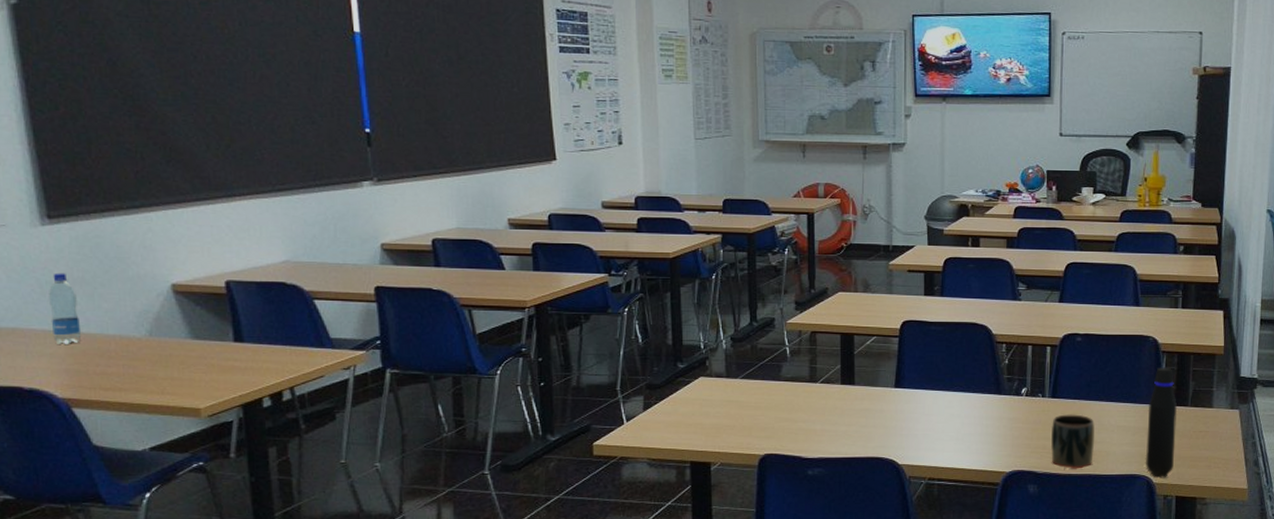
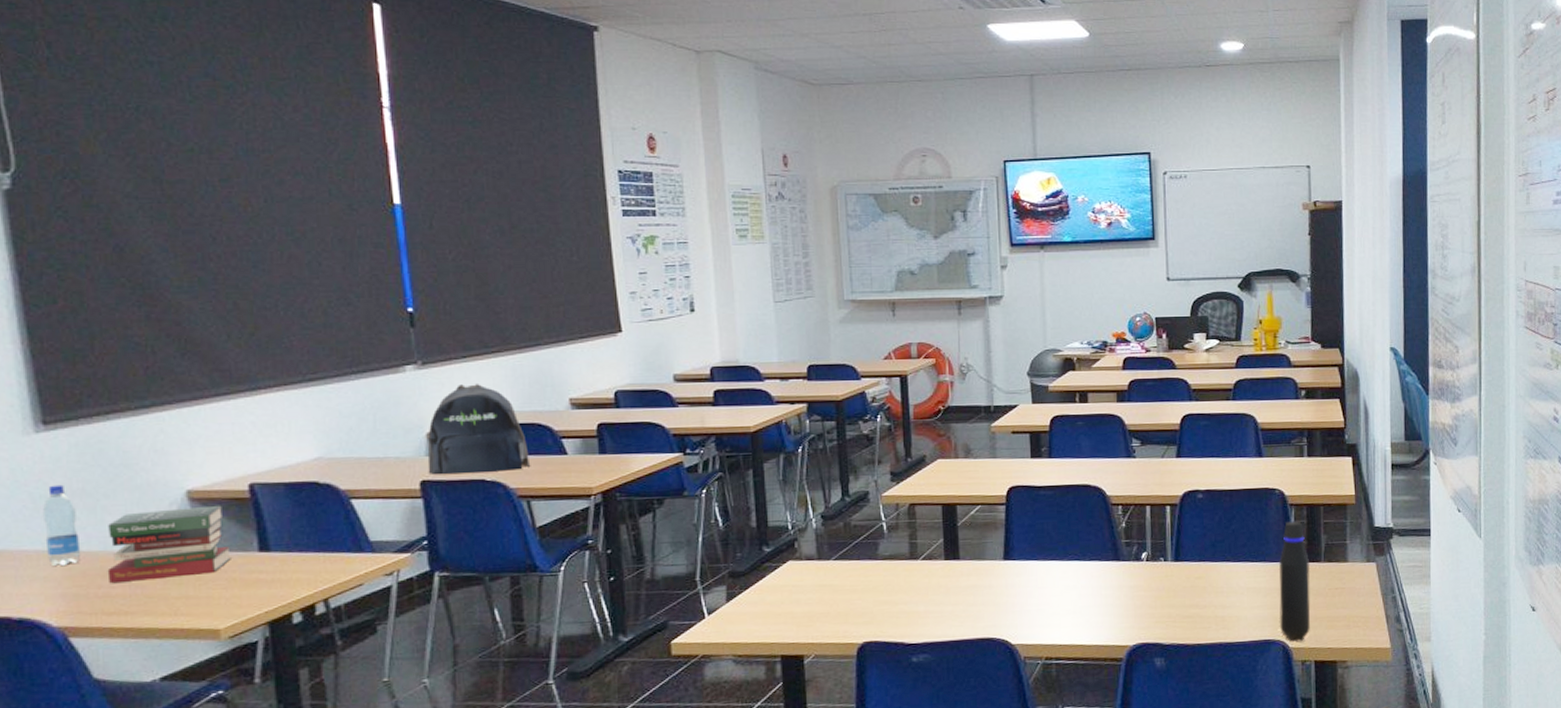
books: none [104,298,210,363] -> present [107,505,231,584]
backpack: none [381,201,471,282] -> present [427,384,529,474]
mug: present [1050,414,1095,469] -> none [1176,577,1224,639]

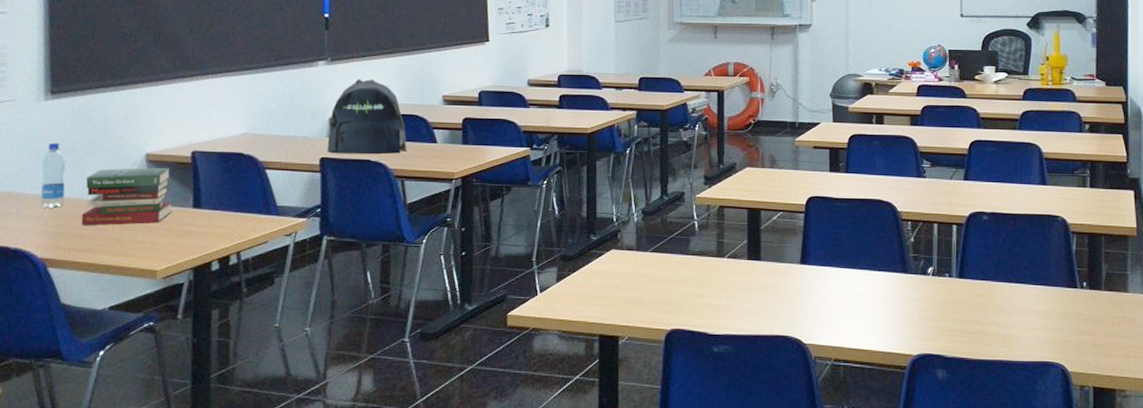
water bottle: present [1278,521,1311,641] -> none [1058,248,1091,366]

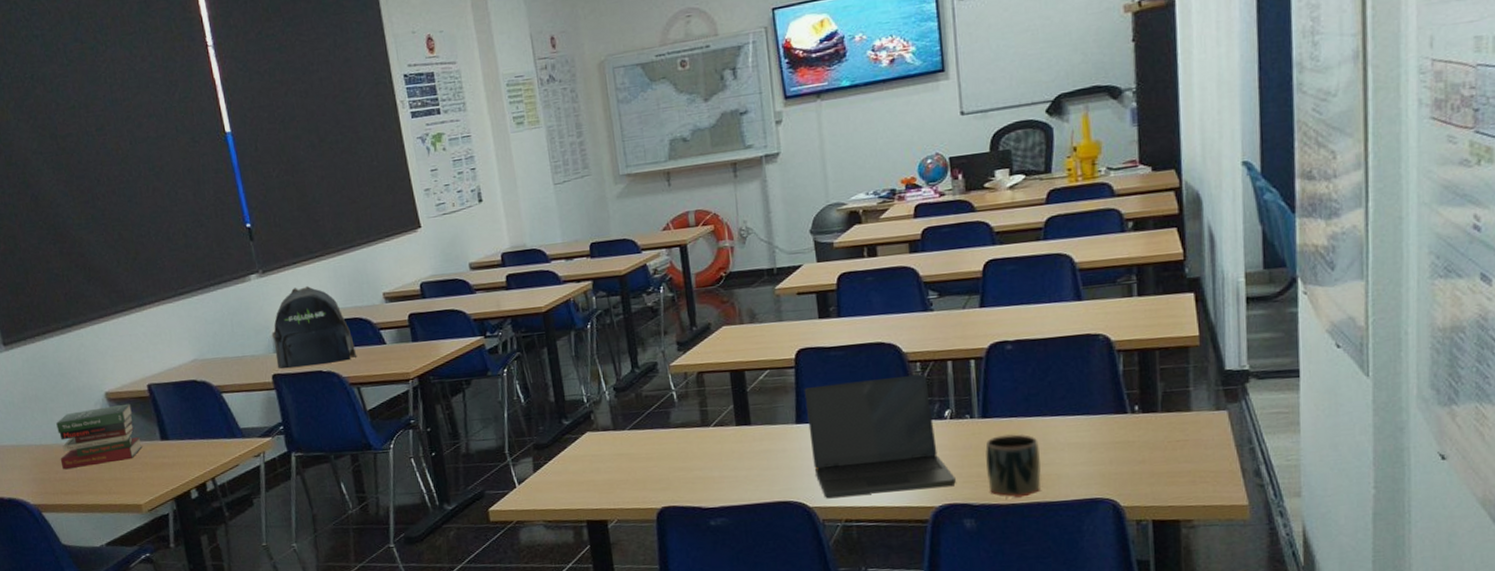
bottle: present [41,142,65,209] -> none [12,392,42,458]
laptop: none [810,231,933,338] -> present [804,373,956,498]
mug: none [958,296,1005,354] -> present [985,433,1042,499]

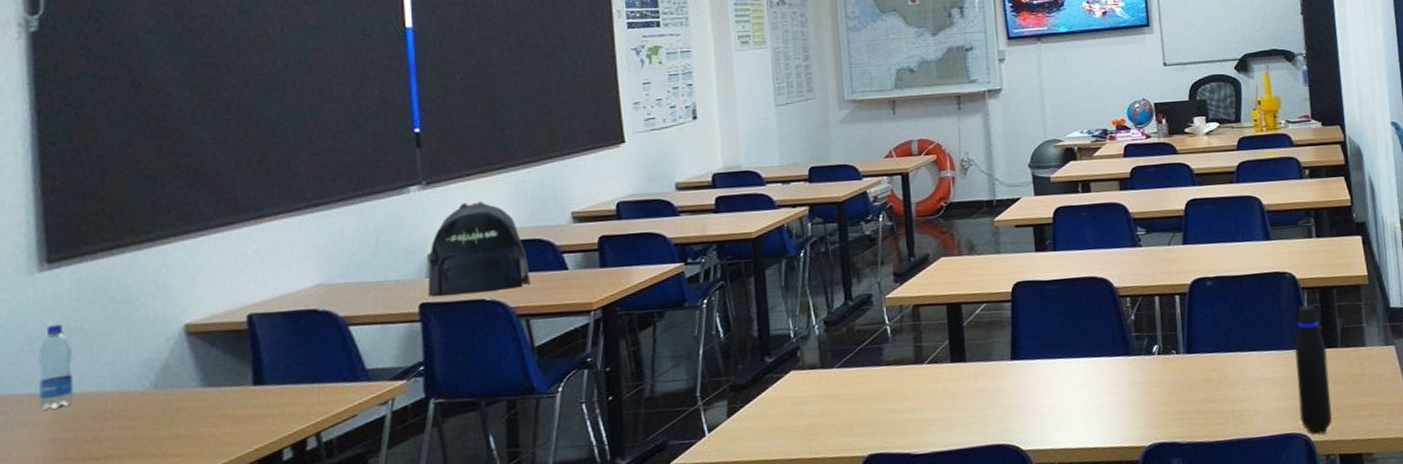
bottle: none [12,392,42,458] -> present [38,324,74,411]
books: present [56,403,142,470] -> none [98,338,225,426]
laptop: present [804,373,956,498] -> none [1019,308,1164,440]
mug: present [985,433,1042,499] -> none [1190,369,1241,436]
water bottle: none [1105,368,1146,500] -> present [1294,305,1332,434]

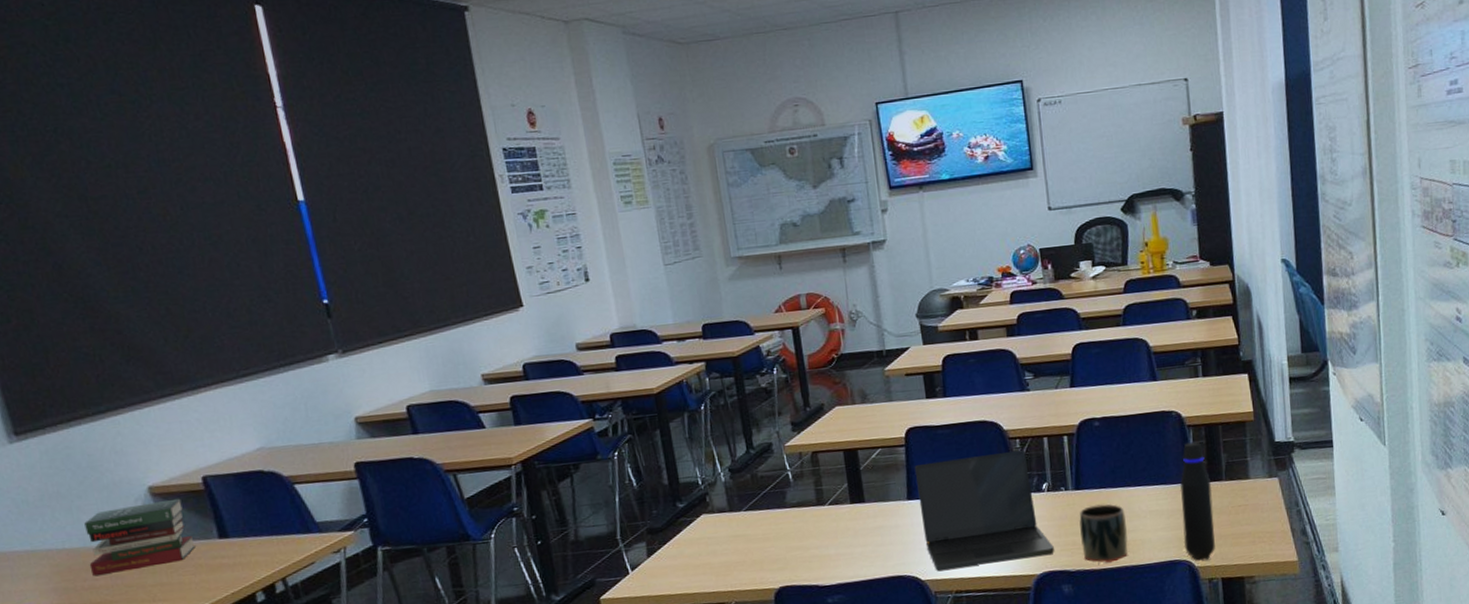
bottle: present [38,324,74,411] -> none [26,489,65,565]
books: none [98,338,225,426] -> present [84,498,196,577]
backpack: present [427,202,530,296] -> none [356,367,452,456]
laptop: none [1019,308,1164,440] -> present [914,449,1054,571]
mug: none [1190,369,1241,436] -> present [1079,503,1128,564]

